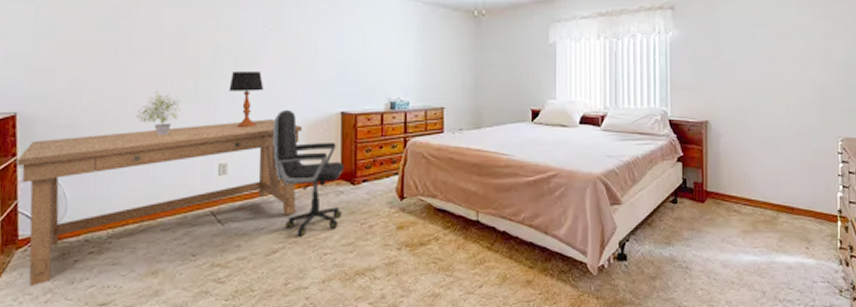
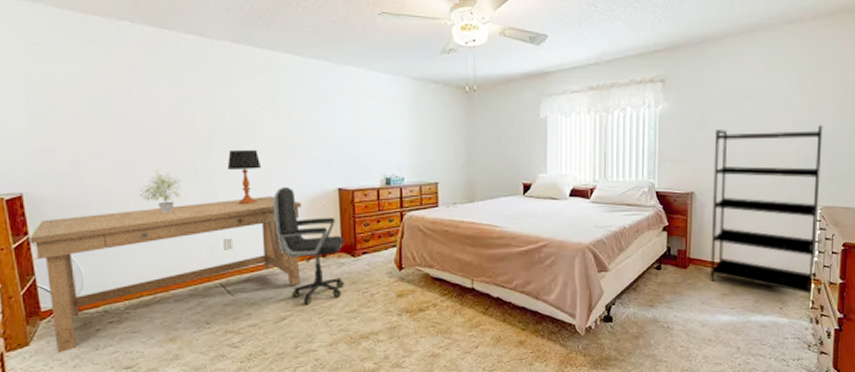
shelving unit: none [727,54,840,241] -> present [710,125,823,301]

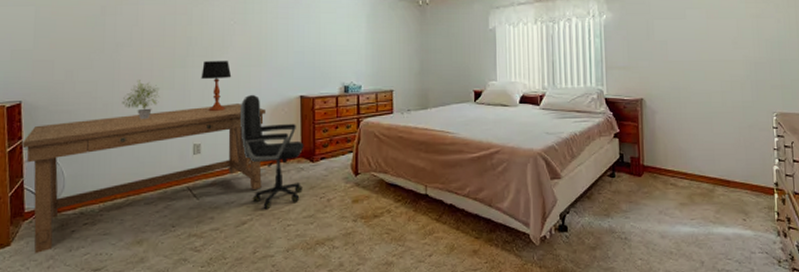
shelving unit: present [710,125,823,301] -> none [661,32,777,212]

